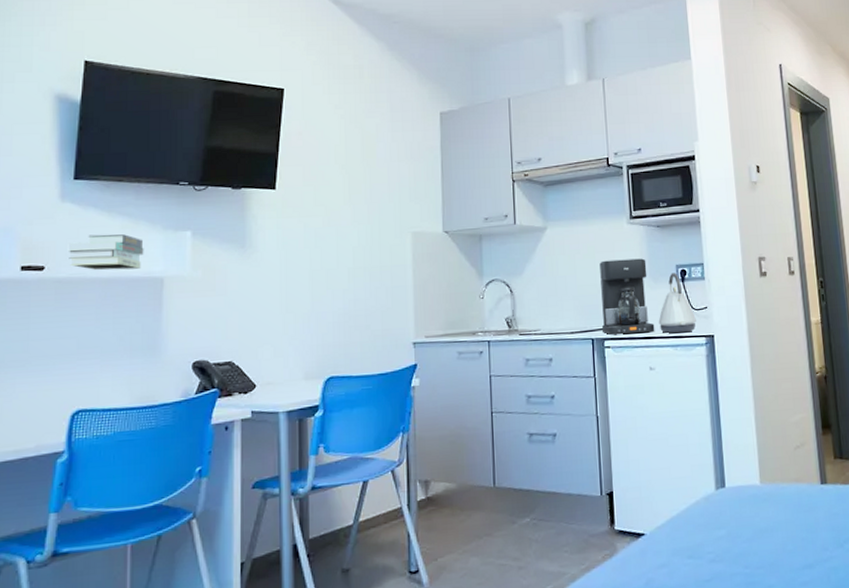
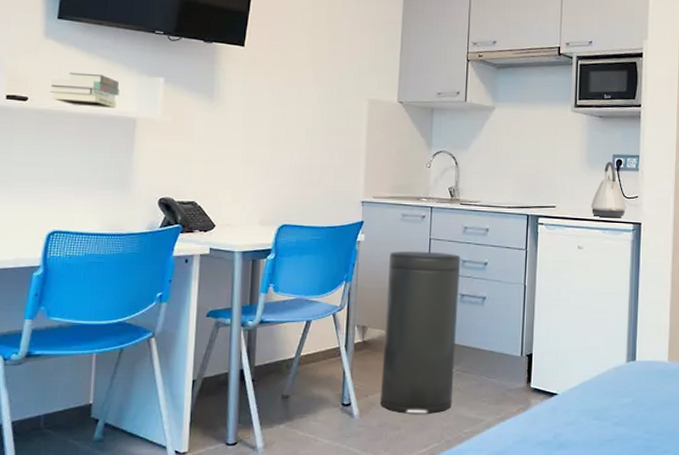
pedal bin: none [448,389,530,575] -> present [380,251,461,414]
coffee maker: present [599,258,655,336] -> none [537,143,587,215]

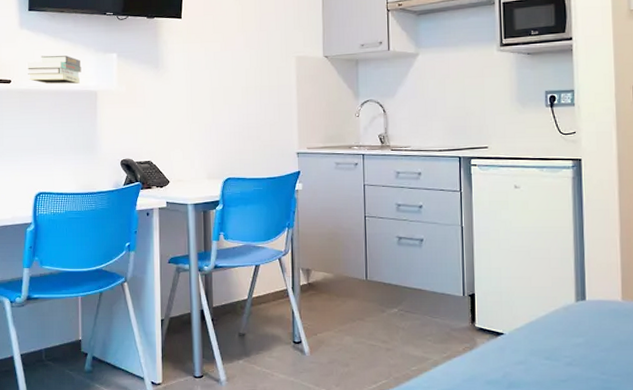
pedal bin: present [380,251,461,414] -> none [326,197,397,352]
kettle: present [590,161,626,218] -> none [525,98,564,156]

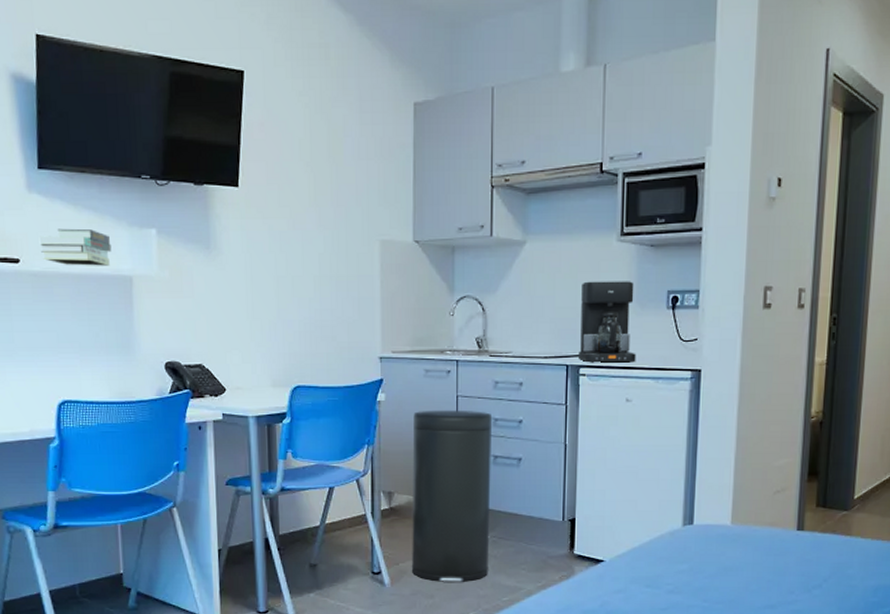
pedal bin: none [326,197,397,352] -> present [411,410,493,582]
coffee maker: none [468,84,521,155] -> present [577,281,636,363]

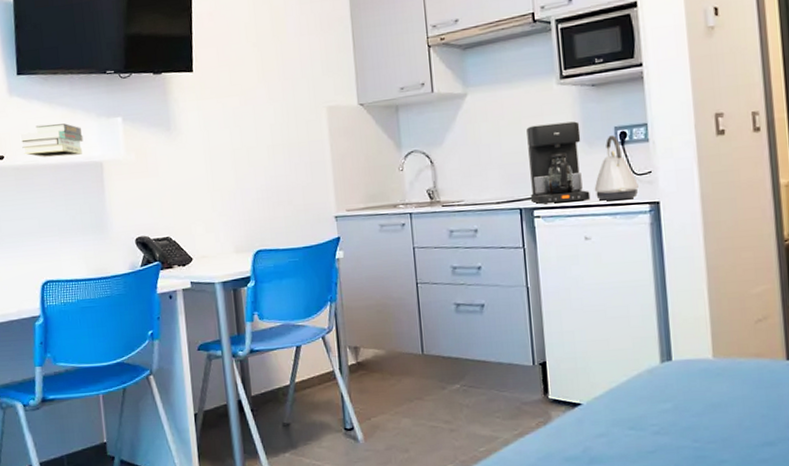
pedal bin: present [411,410,493,582] -> none [372,261,462,435]
kettle: none [641,299,683,365] -> present [594,135,638,202]

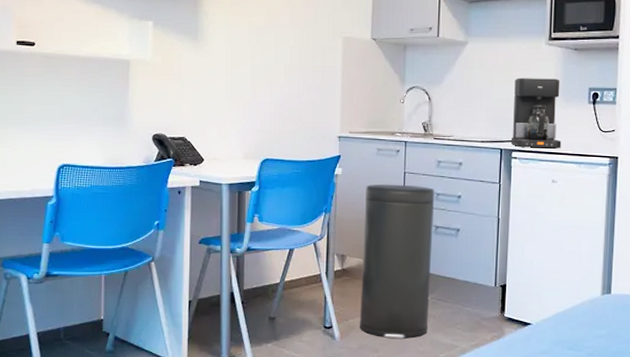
books: present [20,123,83,158] -> none [53,18,114,51]
pedal bin: none [372,261,462,435] -> present [359,184,435,339]
kettle: present [594,135,638,202] -> none [565,95,603,152]

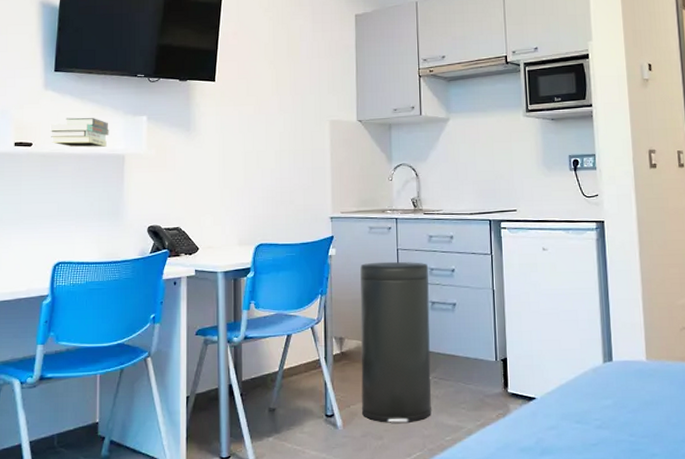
books: none [53,18,114,51] -> present [50,117,109,148]
coffee maker: present [510,78,562,149] -> none [497,148,548,218]

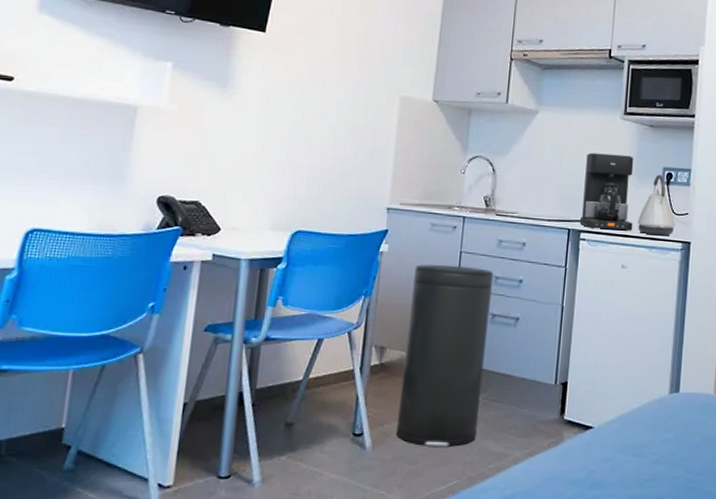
books: present [50,117,109,148] -> none [40,51,121,94]
coffee maker: none [497,148,548,218] -> present [579,152,634,231]
kettle: none [551,162,587,218] -> present [637,174,675,236]

